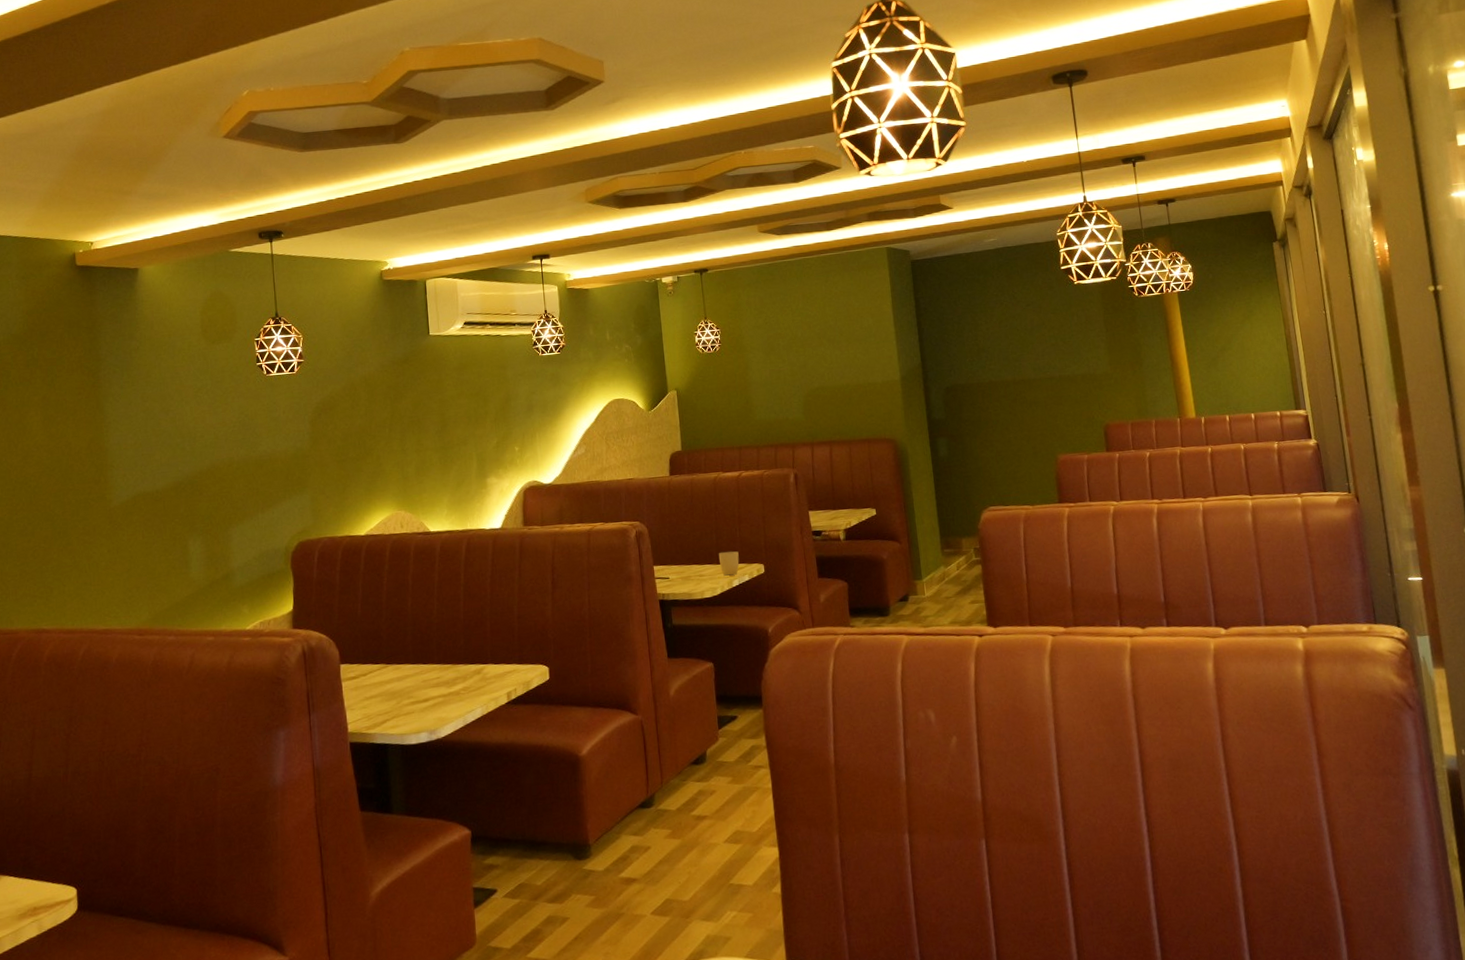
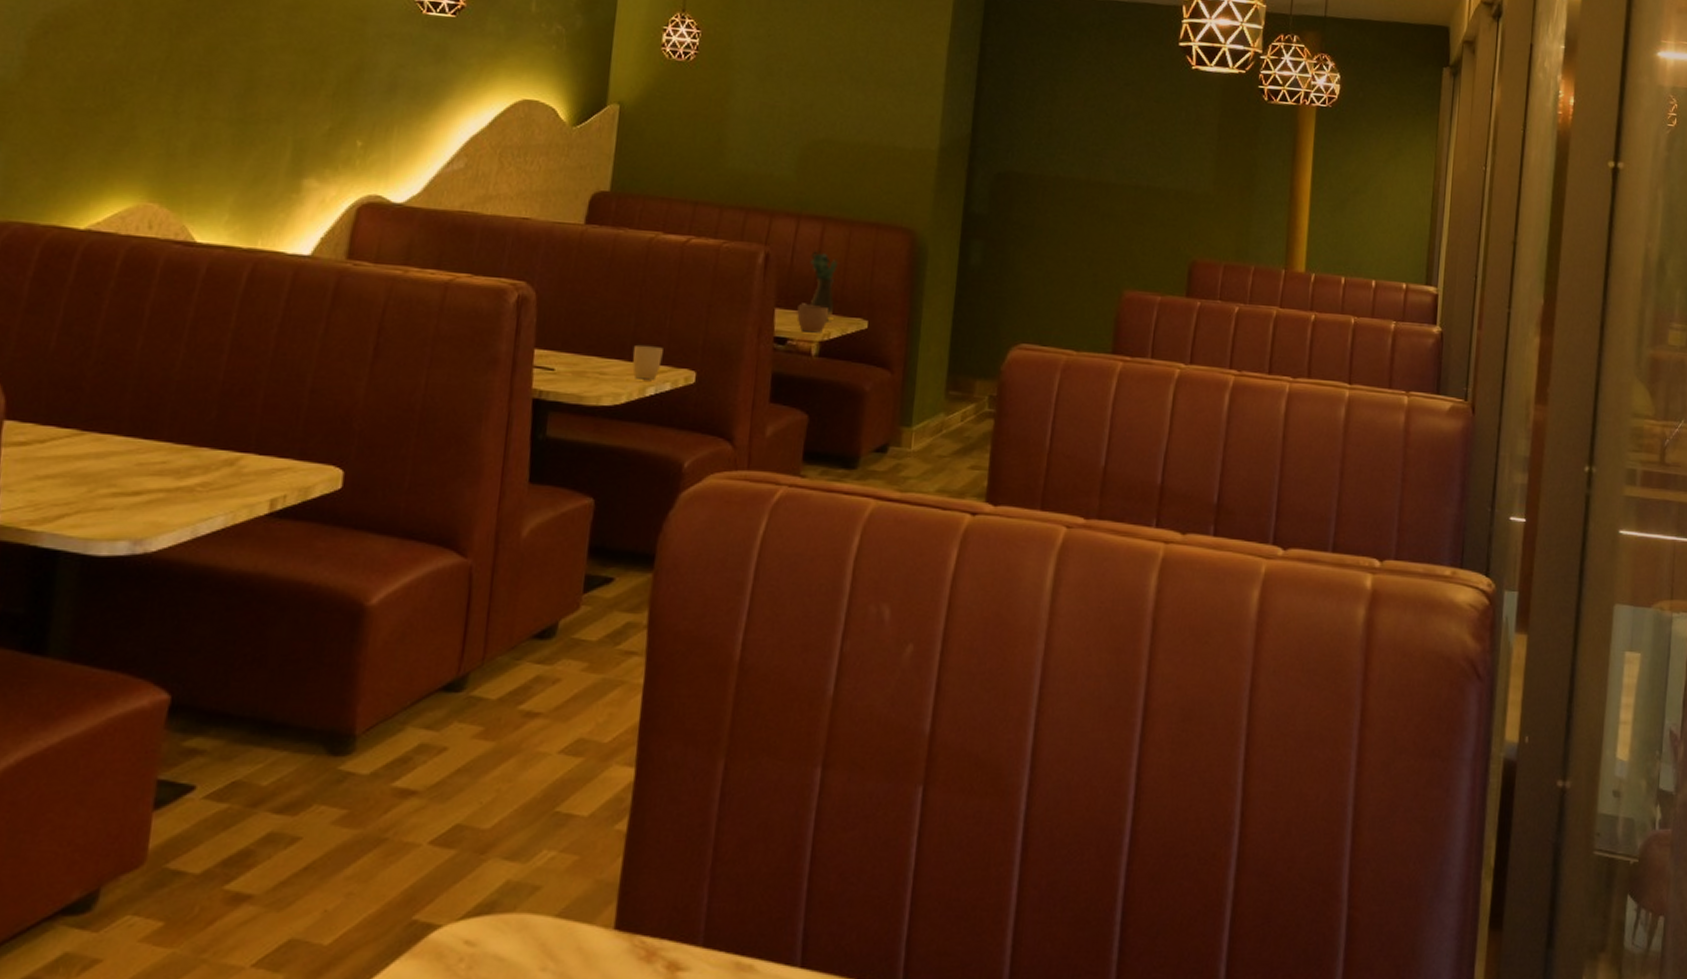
cup: none [824,504,847,525] -> present [797,303,830,333]
vase: none [826,465,850,515] -> present [810,249,838,322]

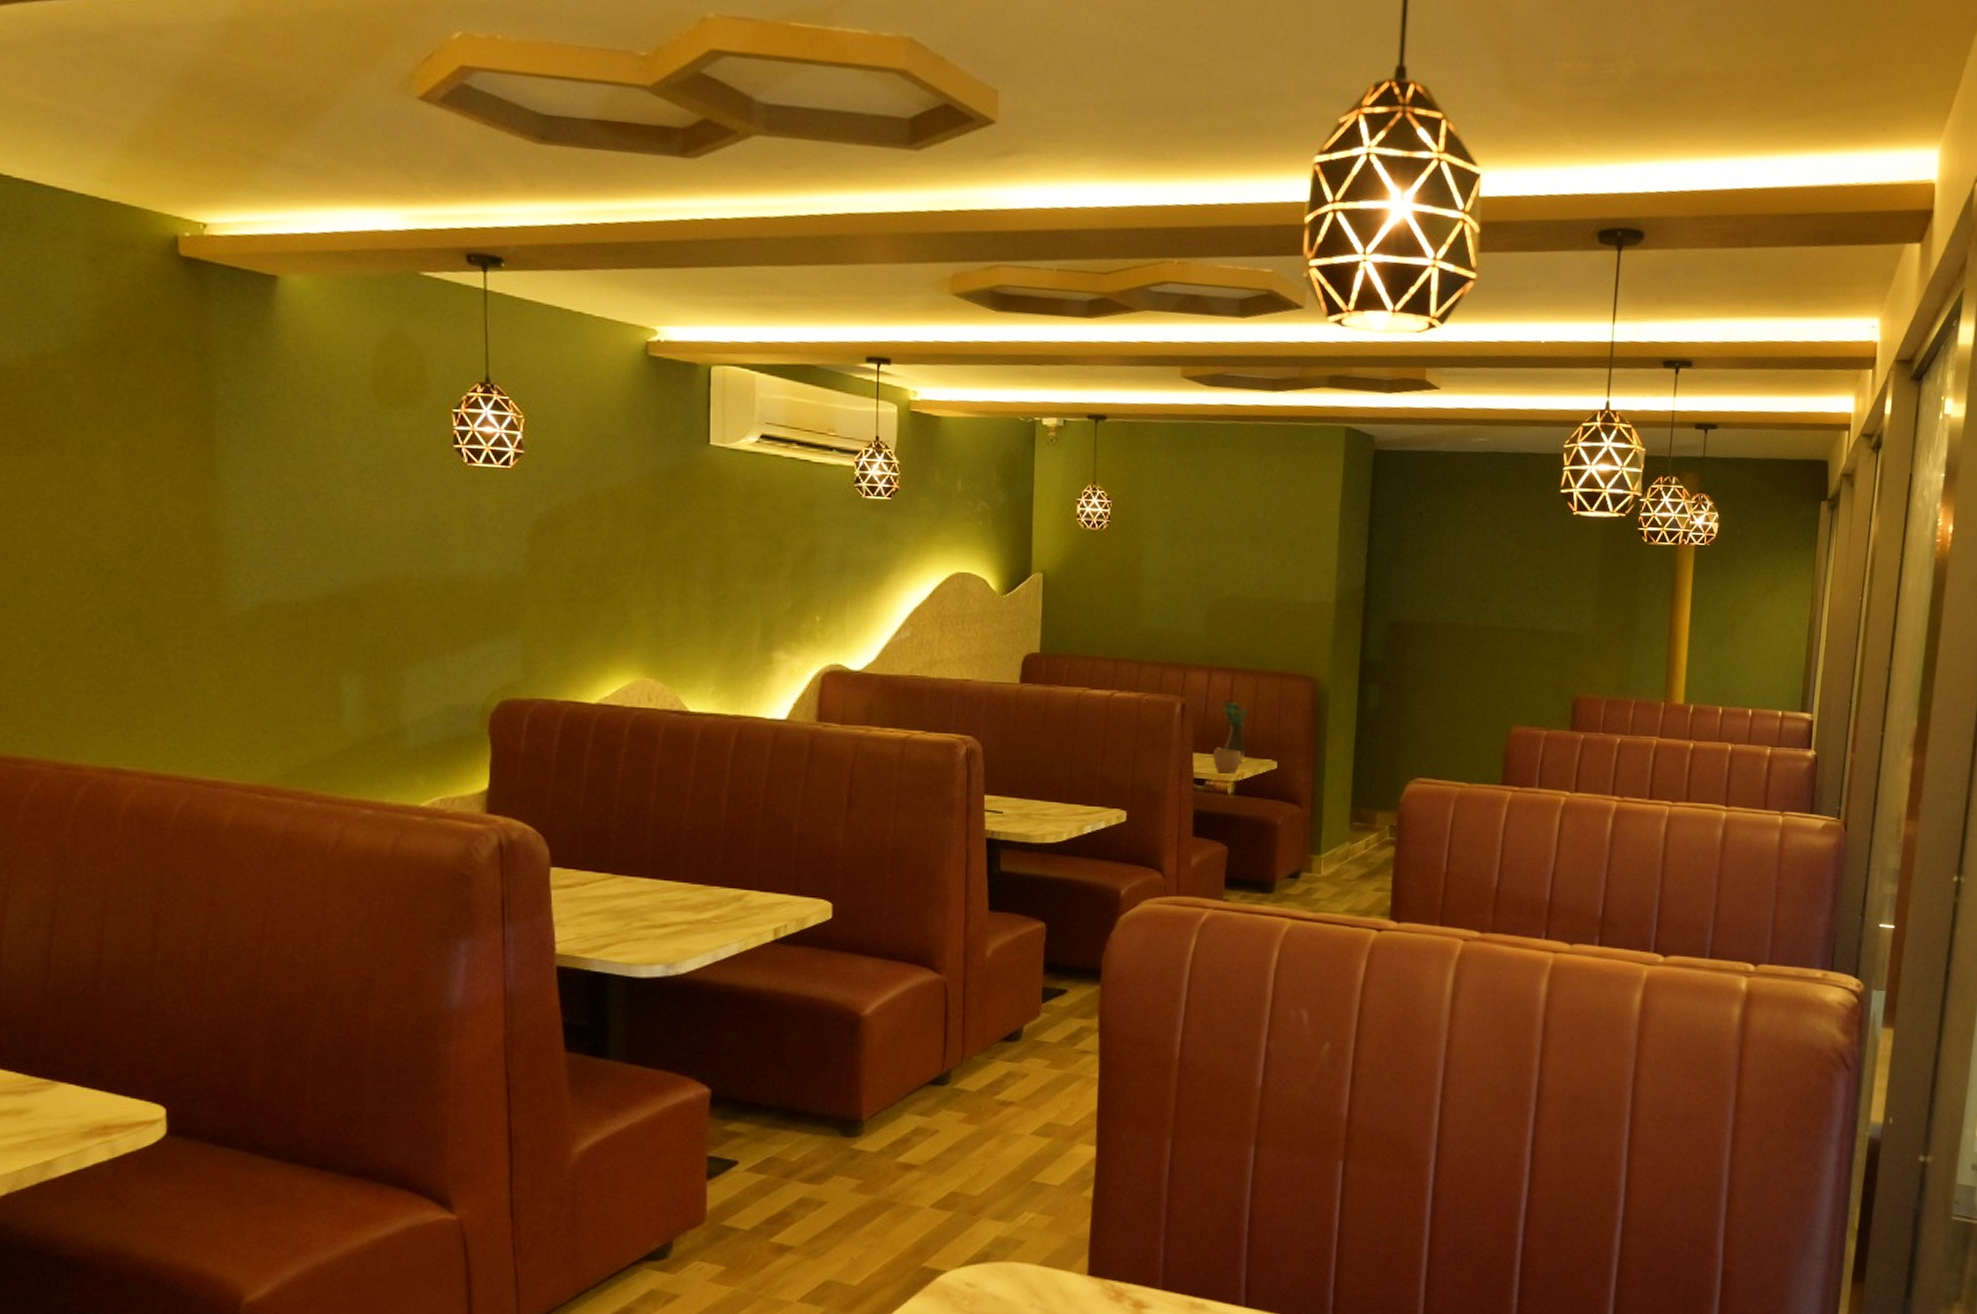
cup: present [632,344,663,380] -> none [1069,788,1096,819]

